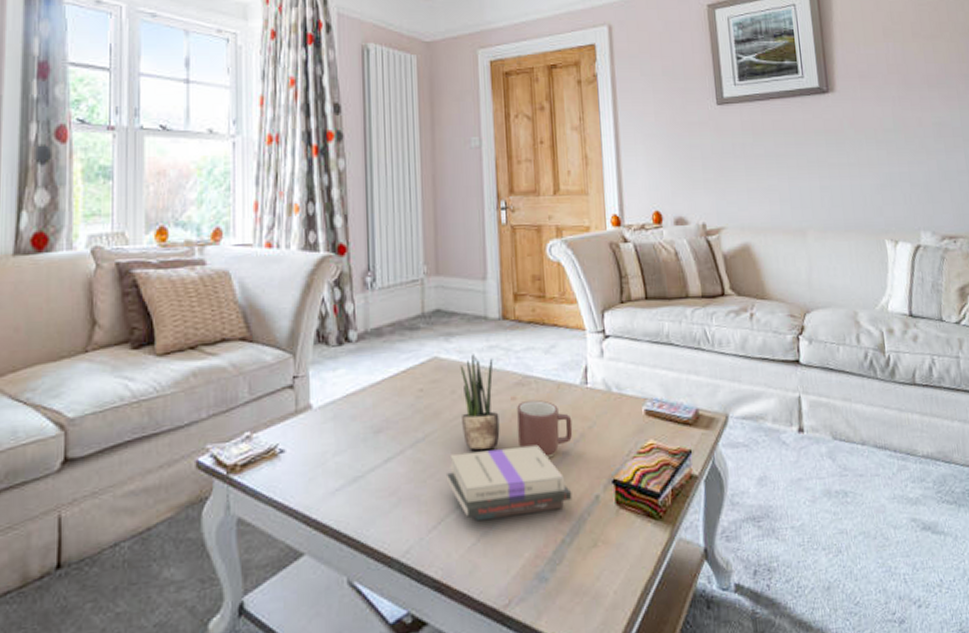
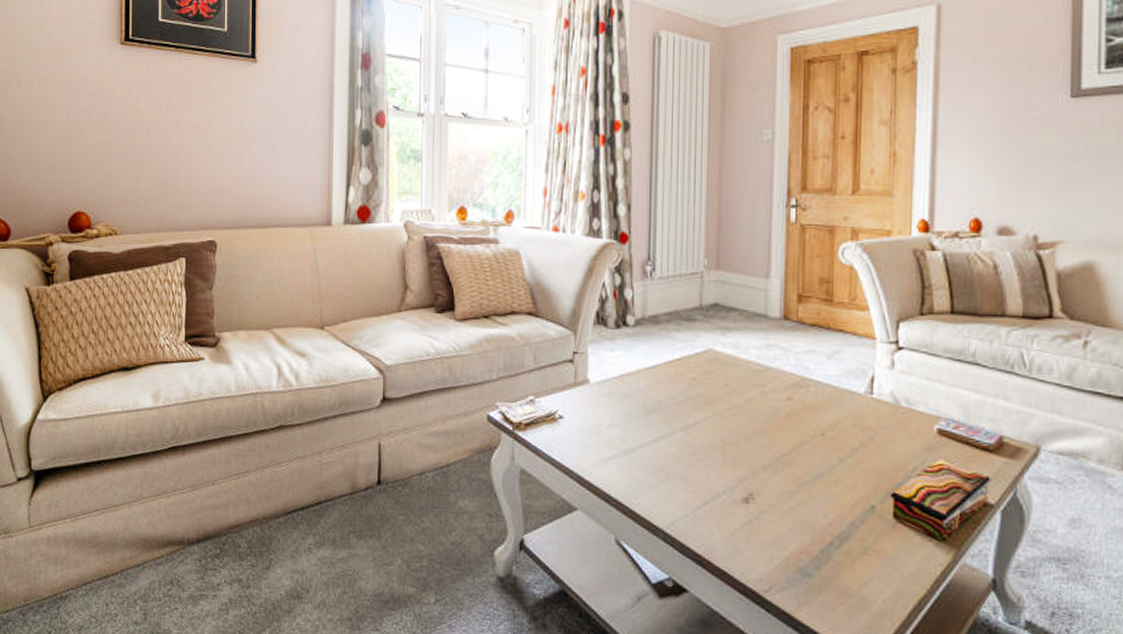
books: present [445,446,573,522] -> none [714,442,845,513]
potted plant: present [460,354,500,450] -> none [732,350,773,444]
mug: present [516,399,573,458] -> none [790,402,852,462]

